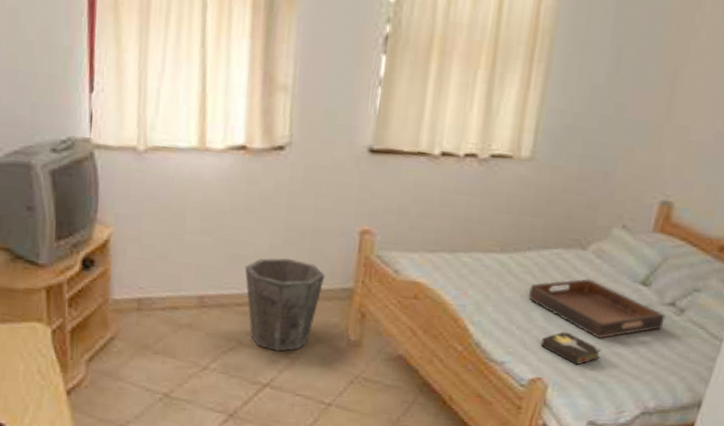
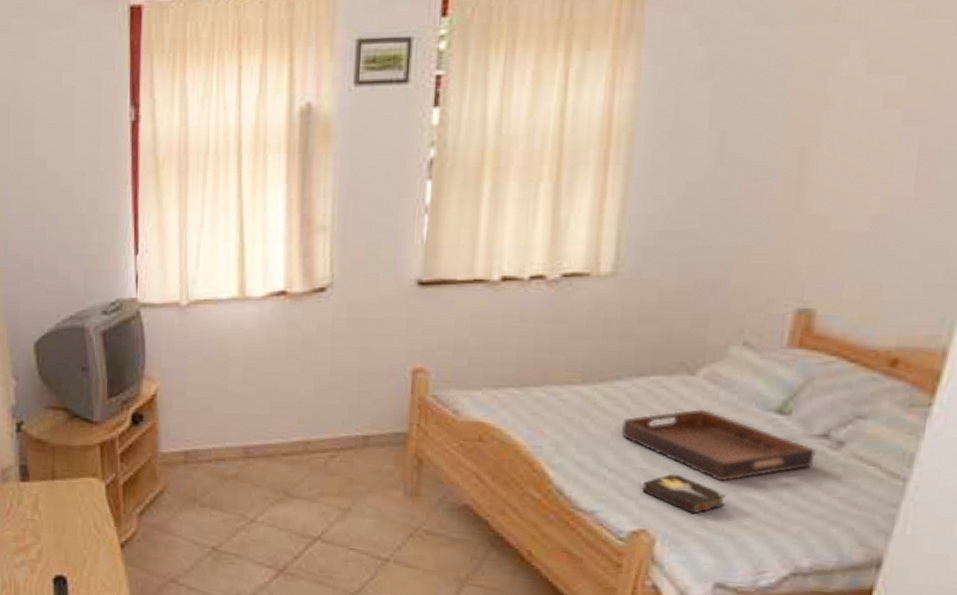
waste bin: present [244,258,326,351] -> none [289,403,376,503]

